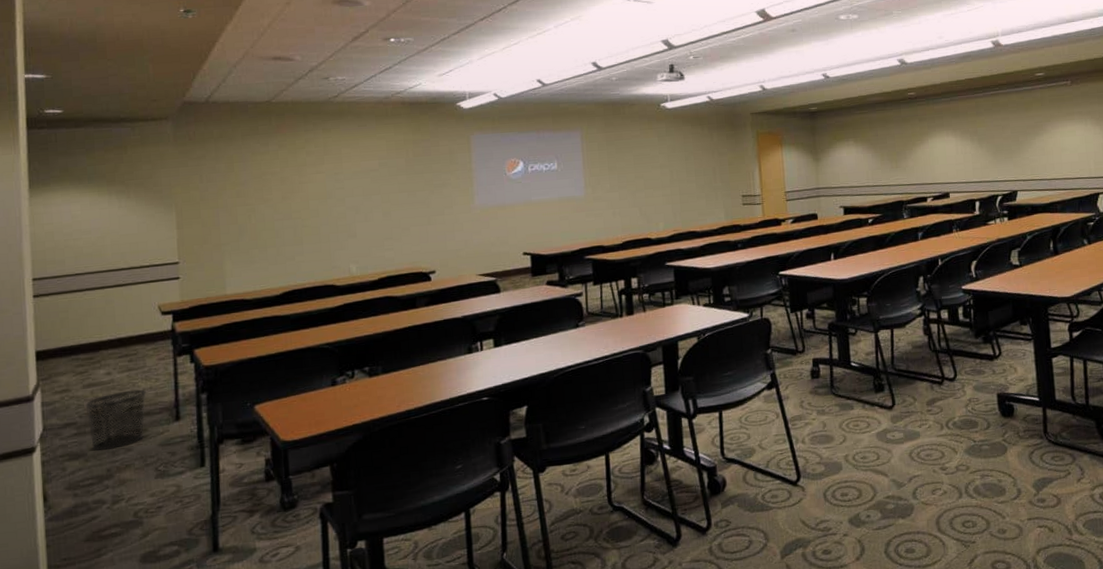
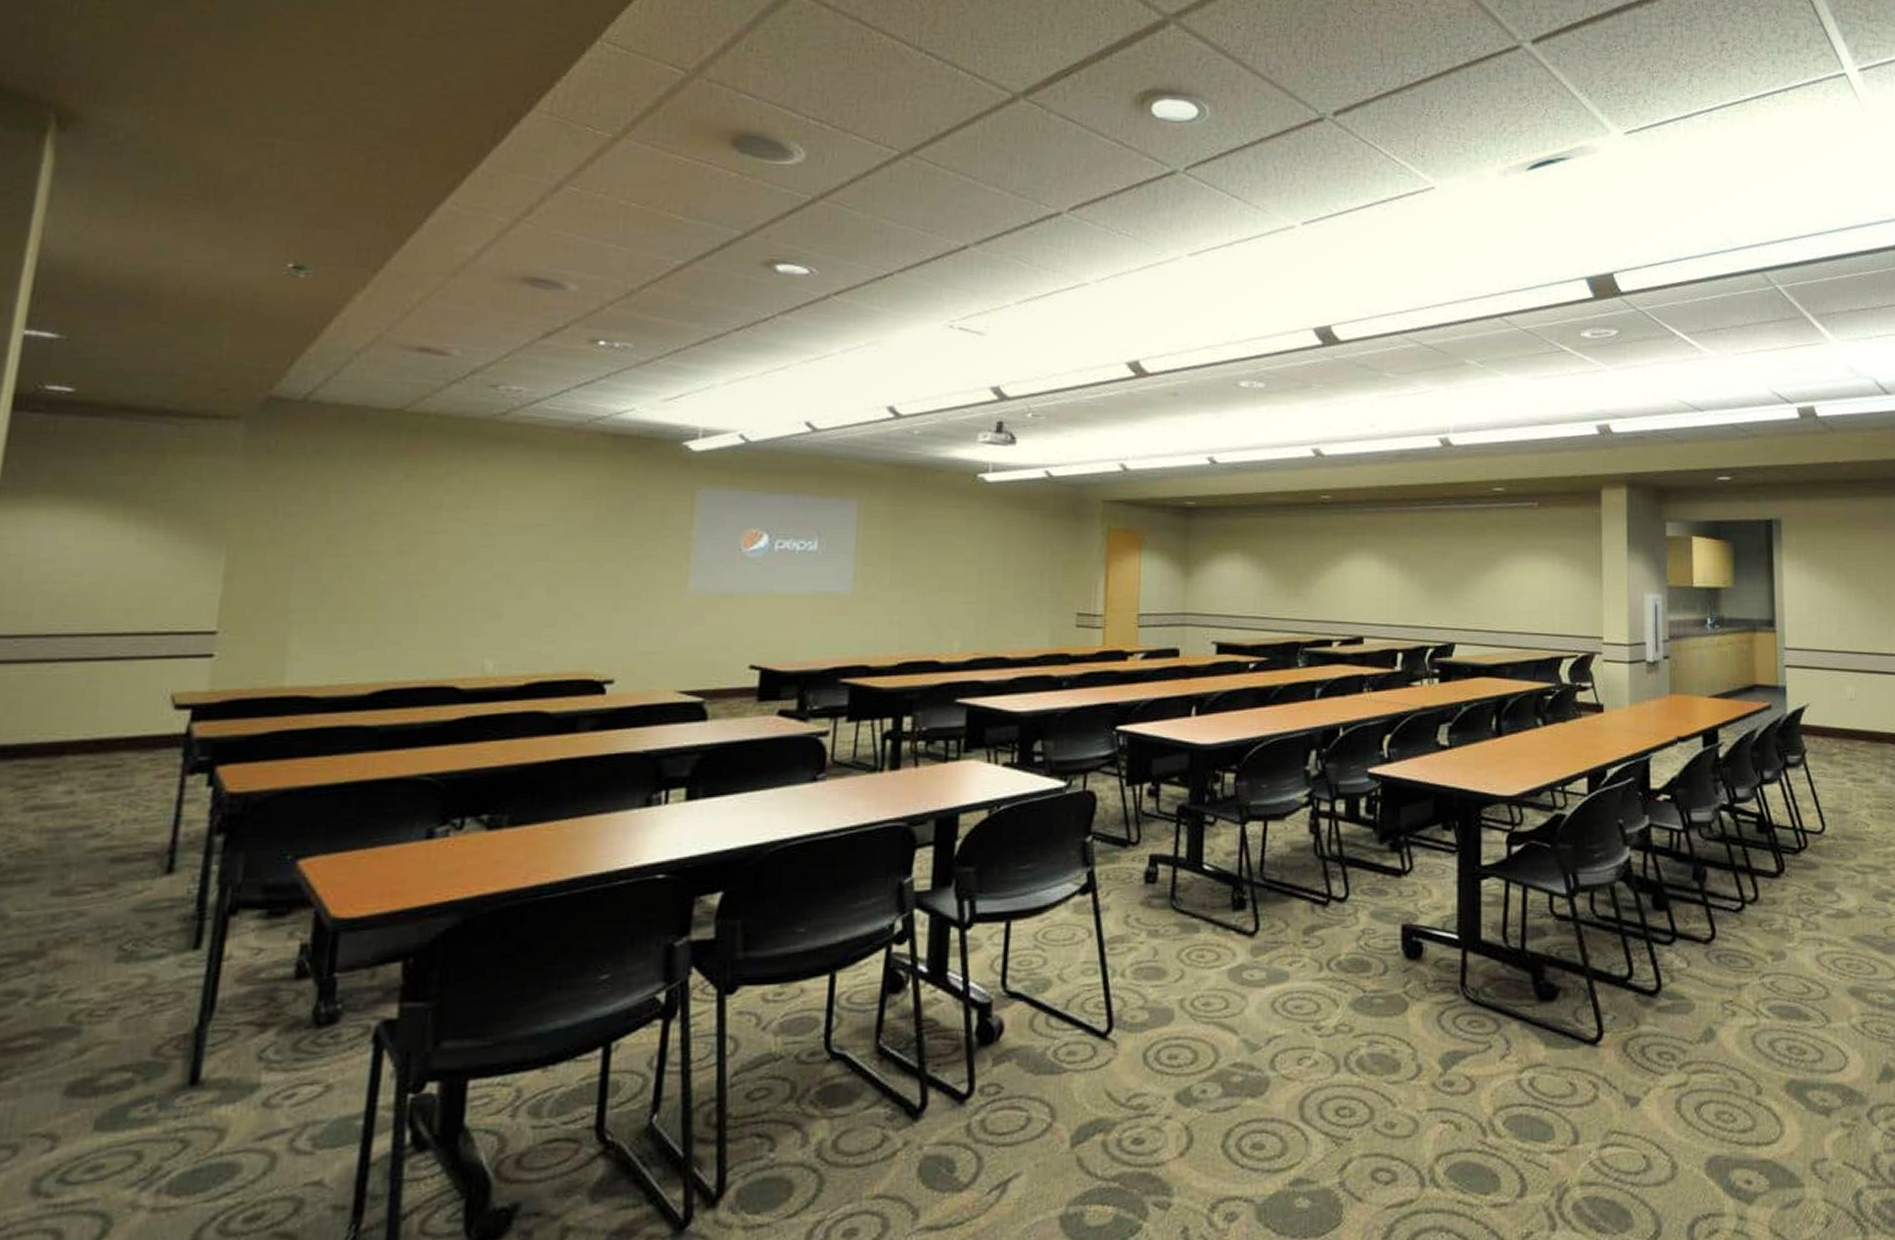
trash can: present [85,389,146,451] -> none [19,821,126,913]

